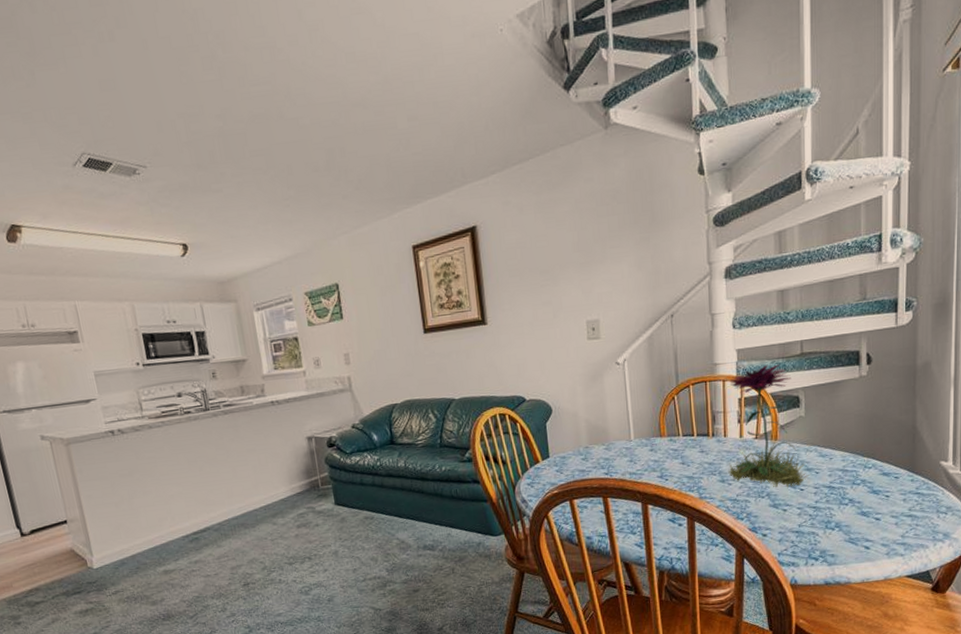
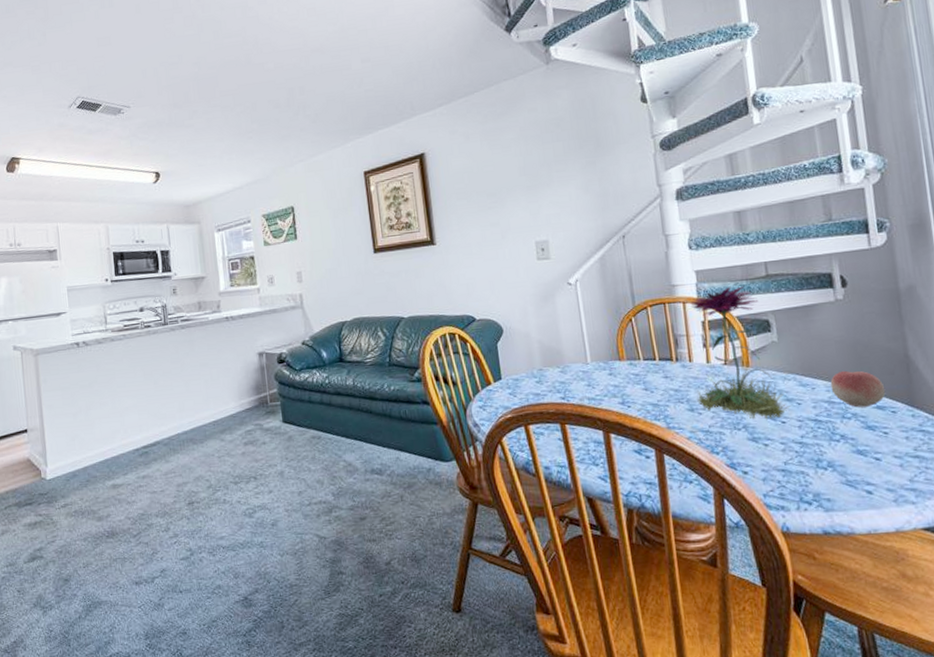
fruit: none [846,441,892,475] -> present [830,370,886,408]

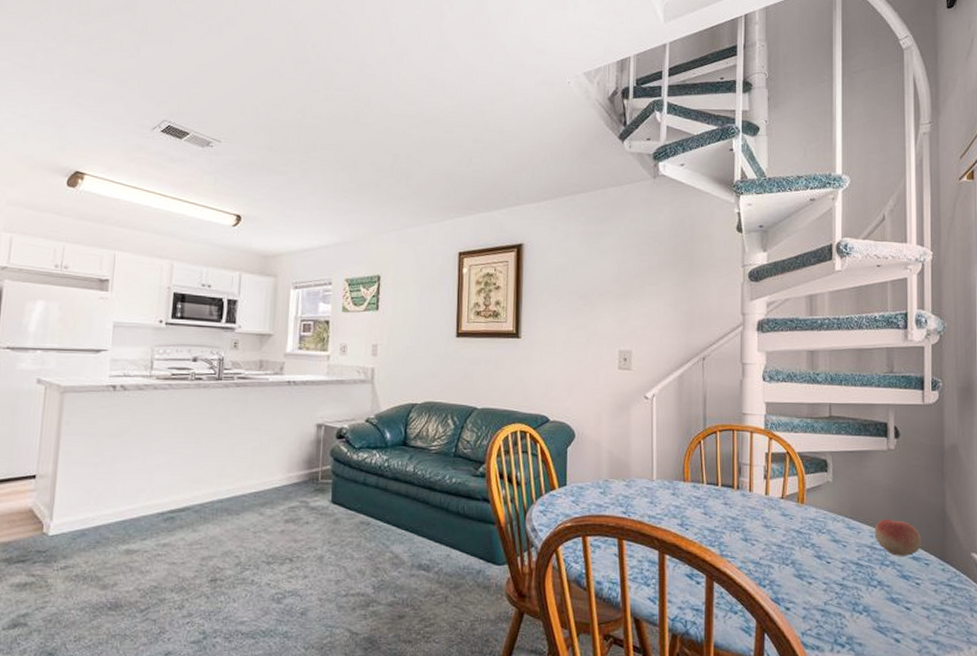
flower: present [690,286,792,420] -> none [751,422,838,558]

